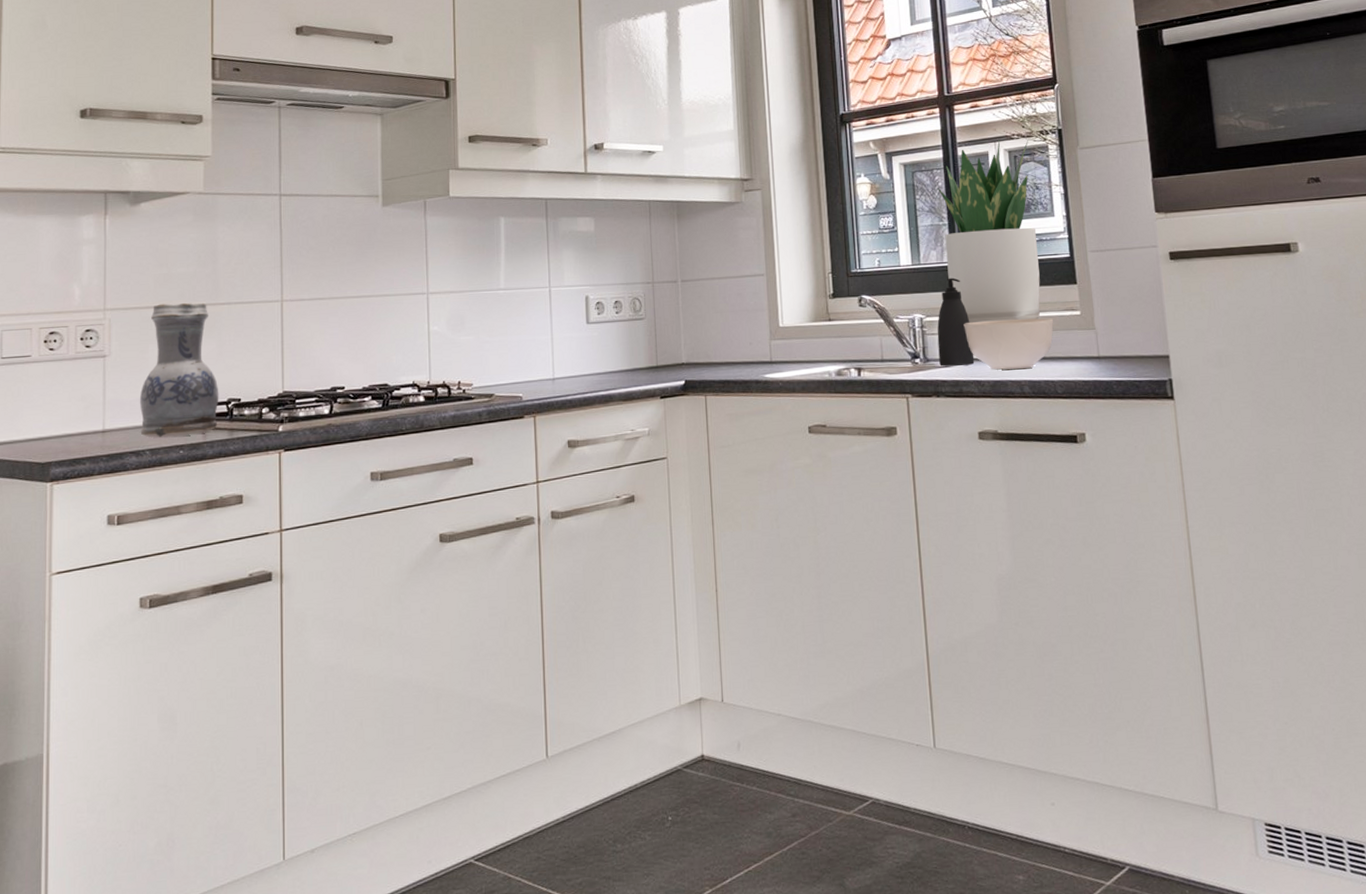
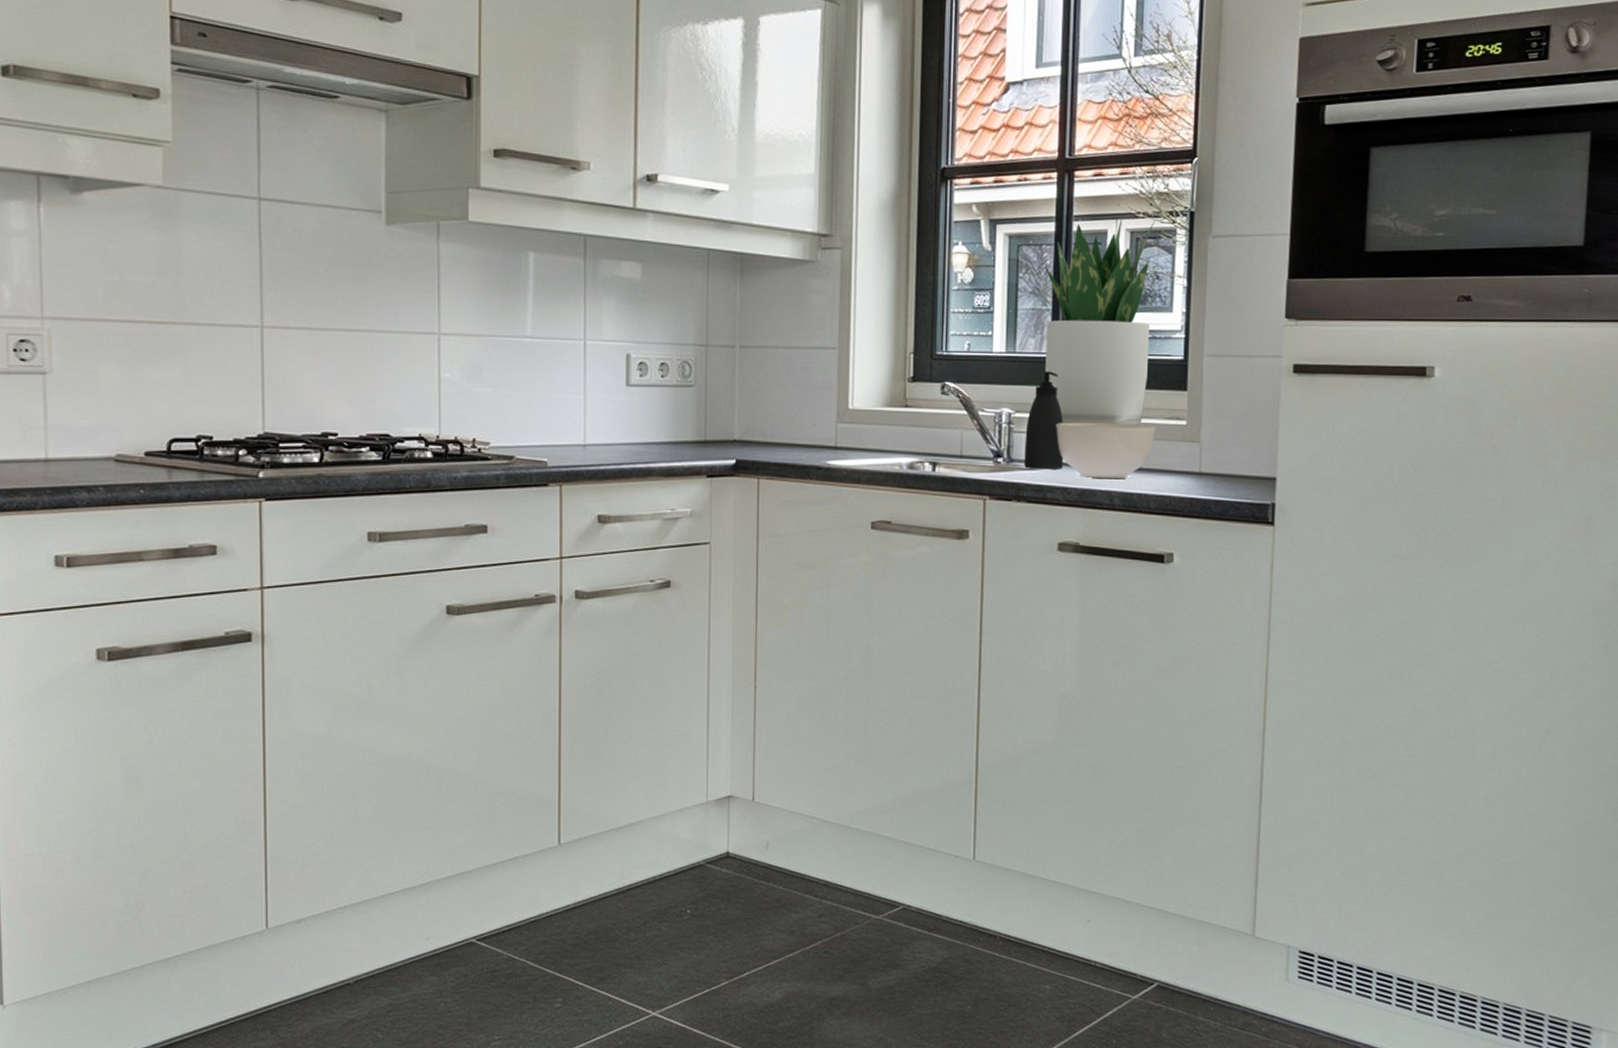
ceramic jug: present [139,302,219,438] -> none [89,317,187,474]

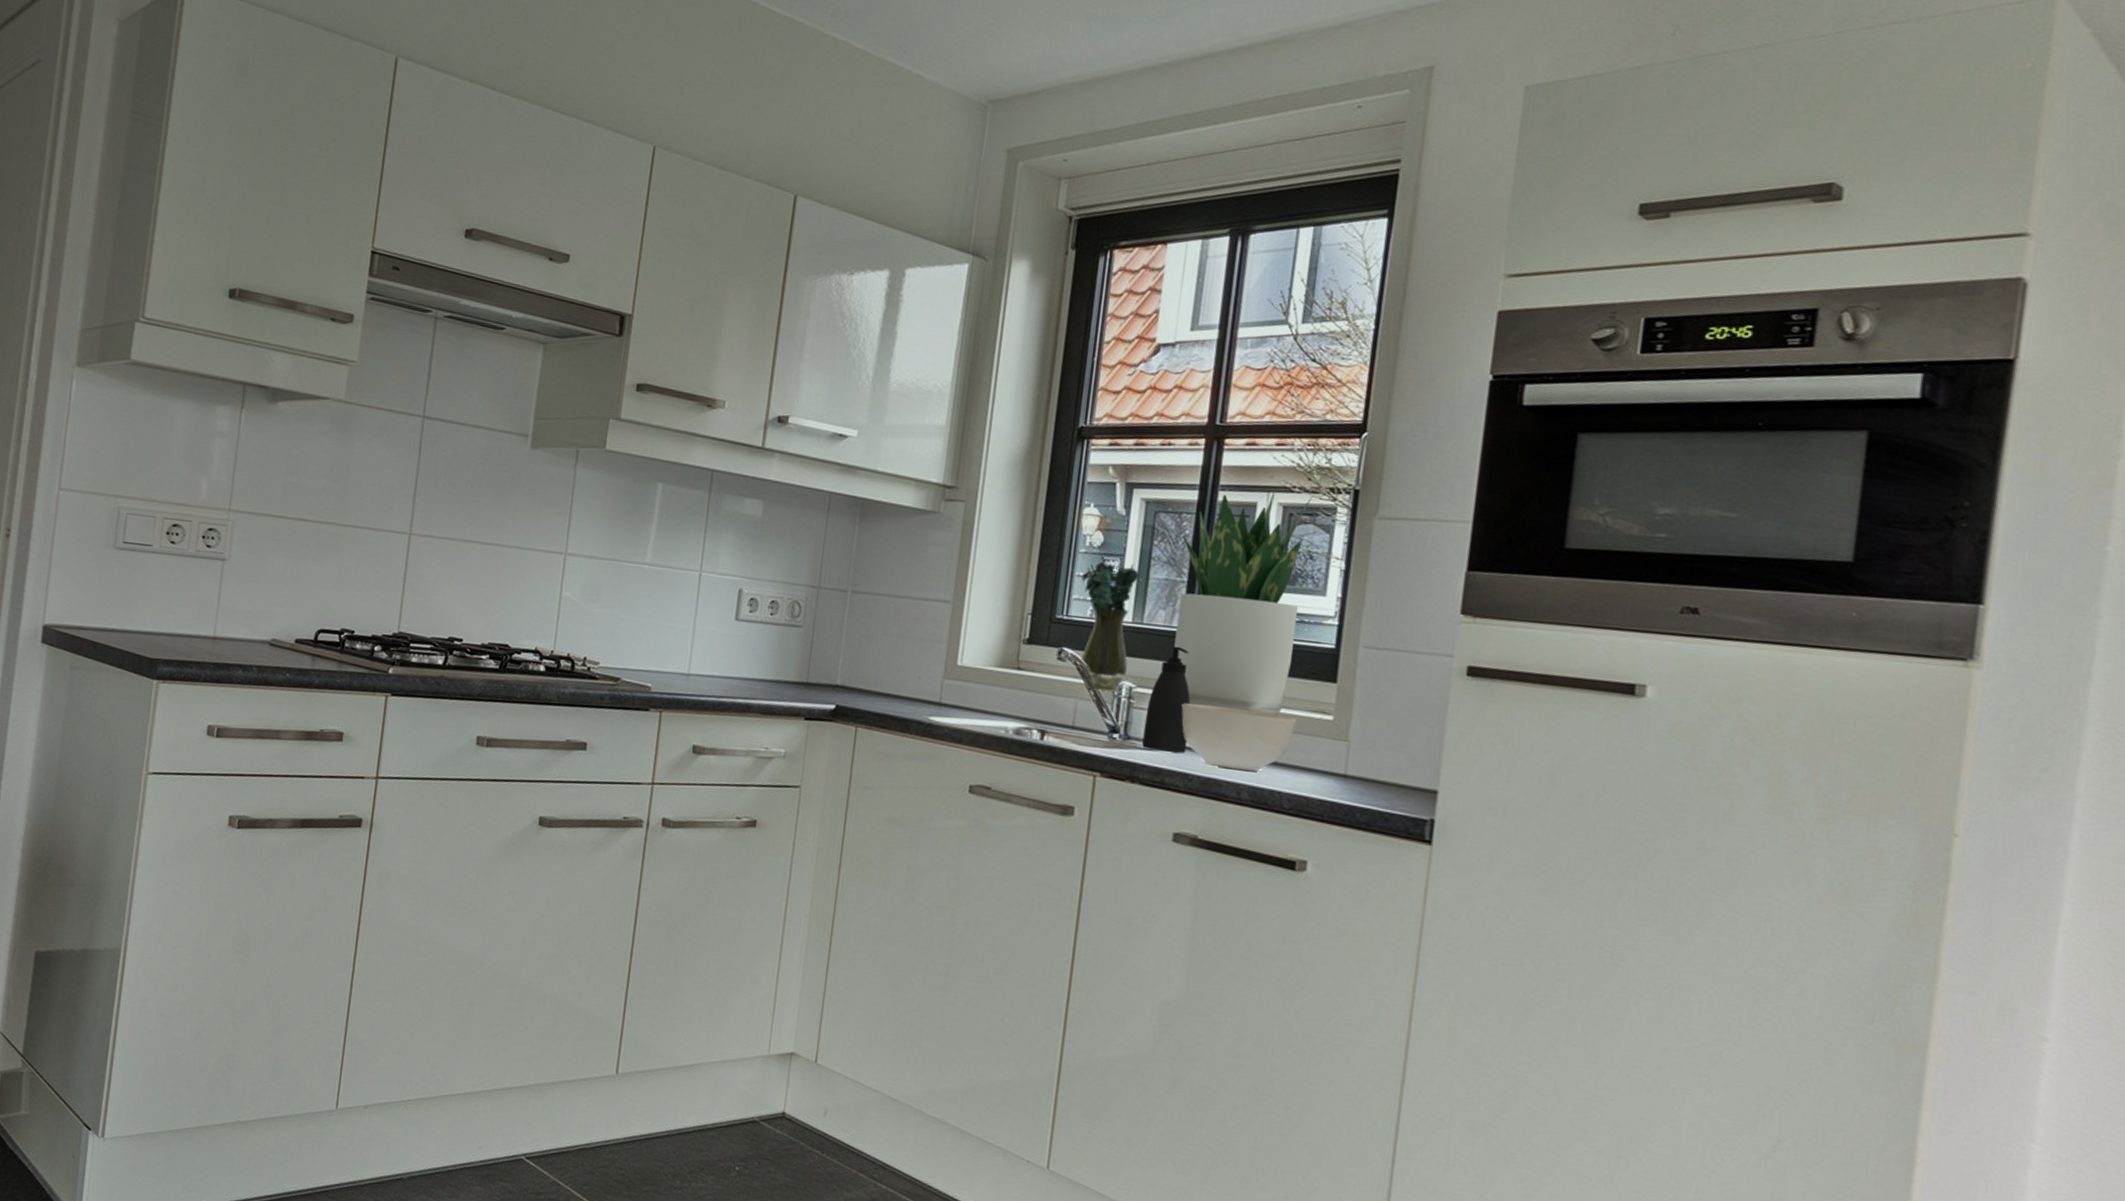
vase: none [957,291,1009,420] -> present [1080,556,1139,693]

